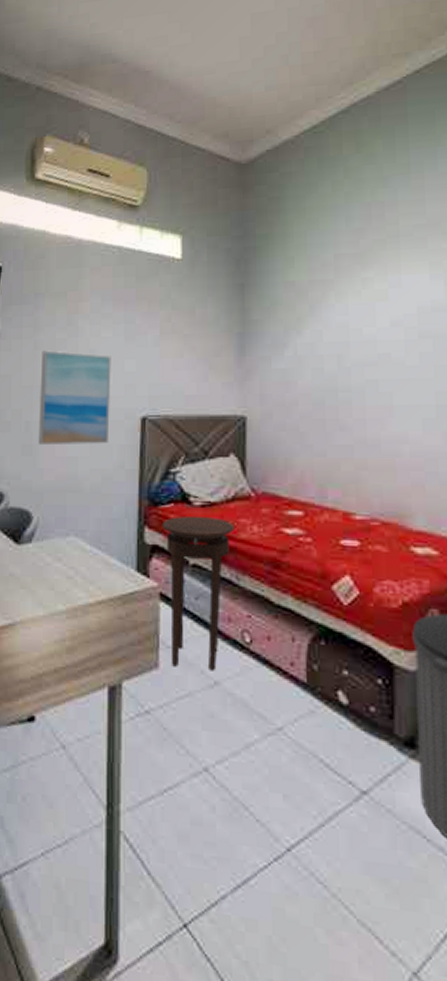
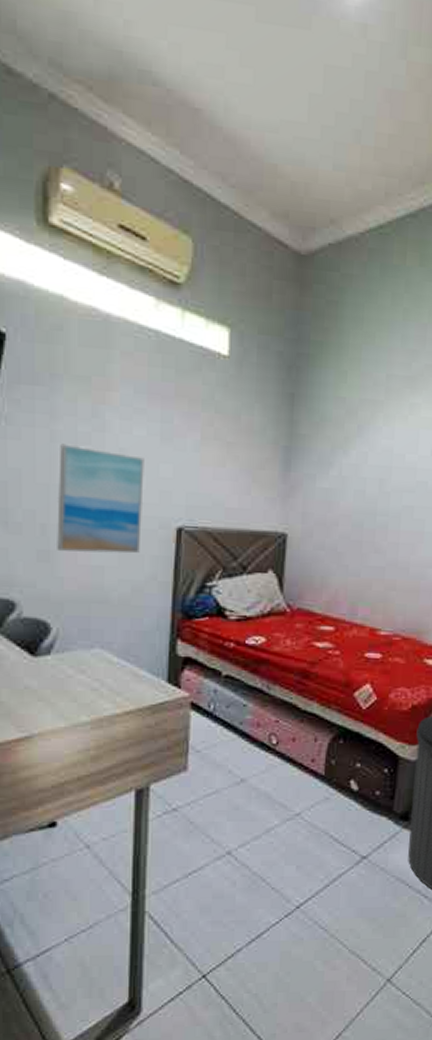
stool: present [161,515,235,671] -> none [195,629,269,770]

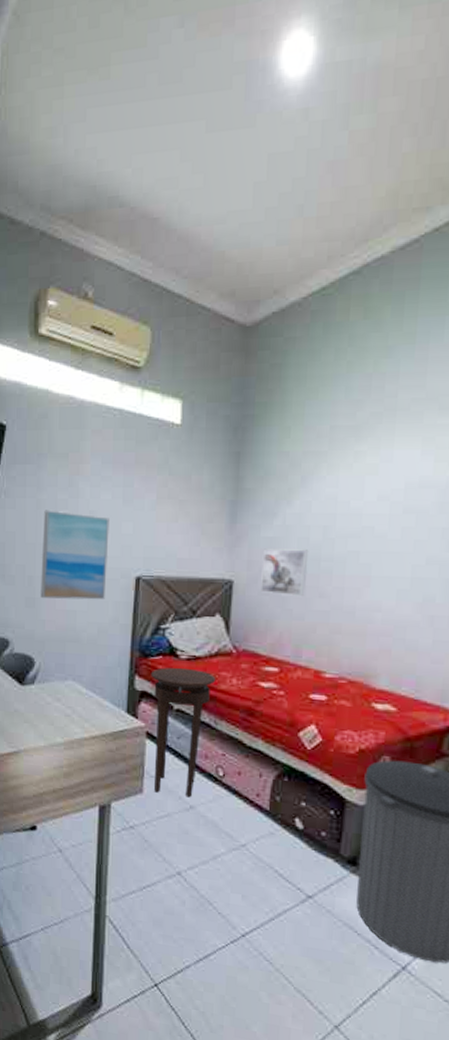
stool: none [195,629,269,770] -> present [150,667,216,798]
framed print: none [316,500,365,551] -> present [261,548,309,596]

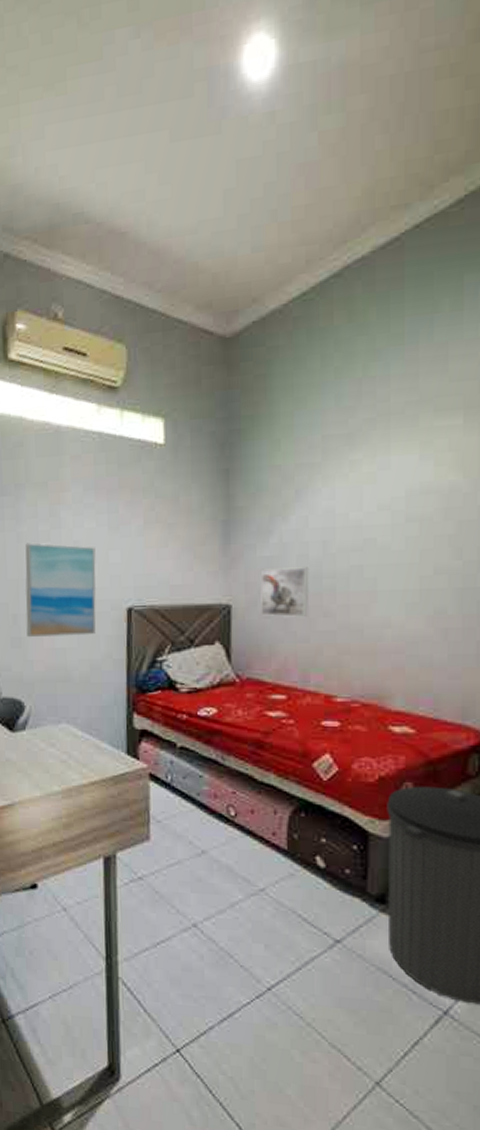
stool: present [150,667,216,798] -> none [149,701,221,842]

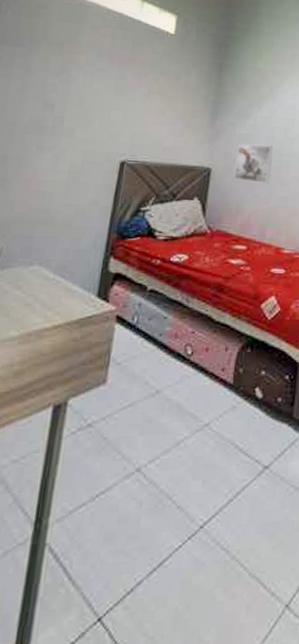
wall art: present [25,542,96,638] -> none [13,91,100,182]

